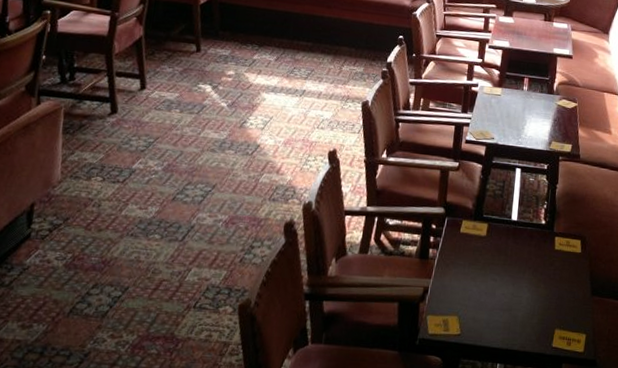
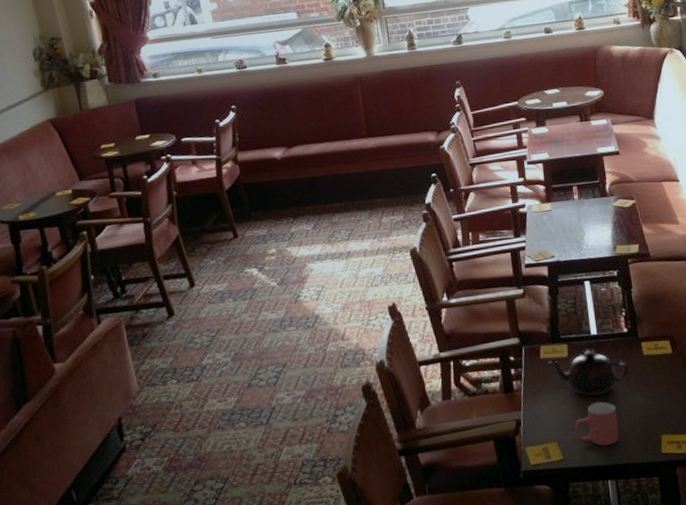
teapot: none [466,233,540,280] -> present [548,349,630,397]
mug: none [476,285,519,329] -> present [574,401,619,446]

